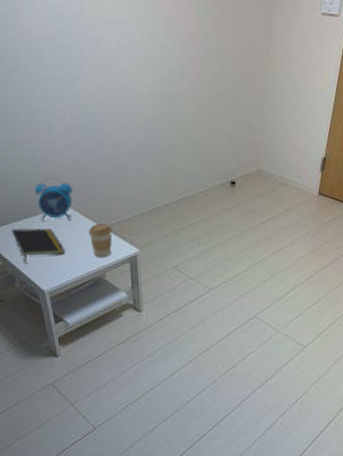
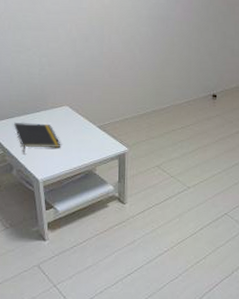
alarm clock: present [34,177,73,220] -> none [38,79,72,117]
coffee cup: present [88,223,113,258] -> none [83,123,105,154]

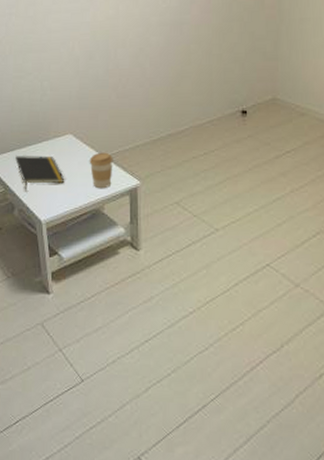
coffee cup: none [83,123,105,154] -> present [89,152,113,189]

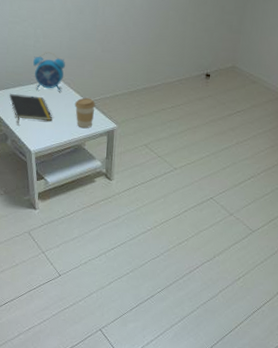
alarm clock: none [39,105,76,148] -> present [32,52,65,91]

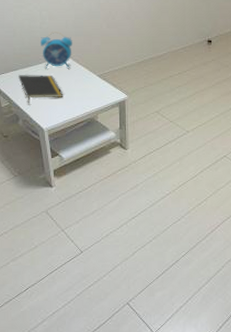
coffee cup: present [74,97,96,129] -> none [84,72,105,102]

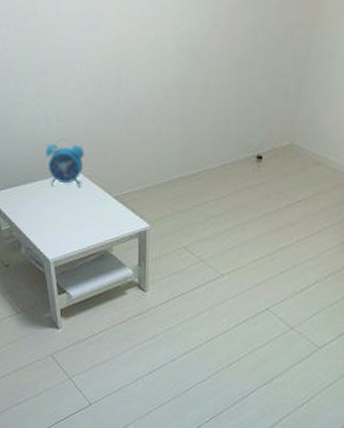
notepad: present [18,74,64,104] -> none [20,191,73,229]

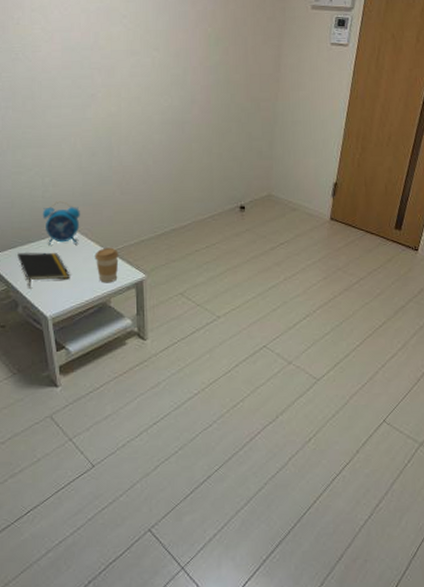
notepad: none [20,191,73,229] -> present [18,251,70,287]
coffee cup: none [98,192,123,231] -> present [94,247,119,283]

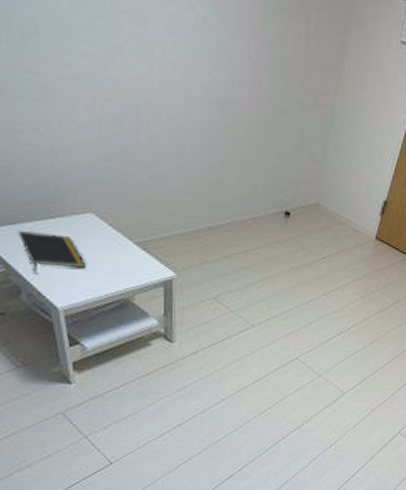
alarm clock: present [42,201,80,244] -> none [50,175,99,229]
coffee cup: present [94,247,119,283] -> none [116,238,145,278]

